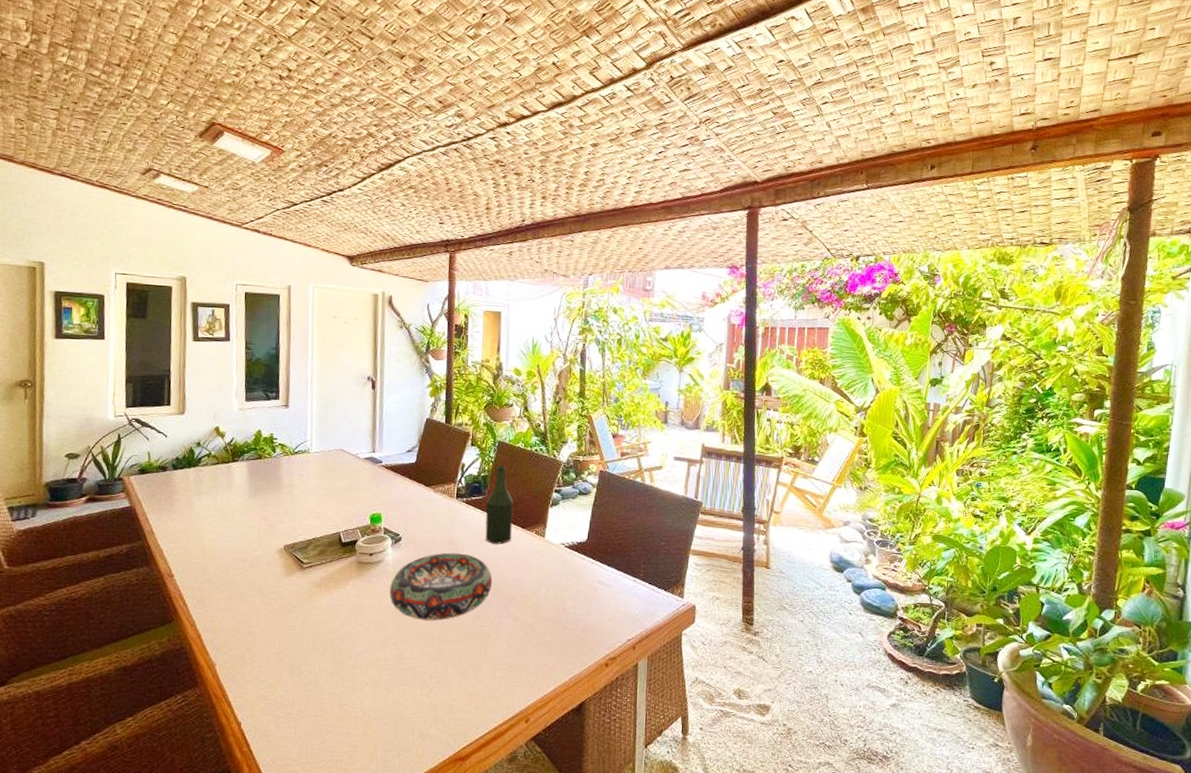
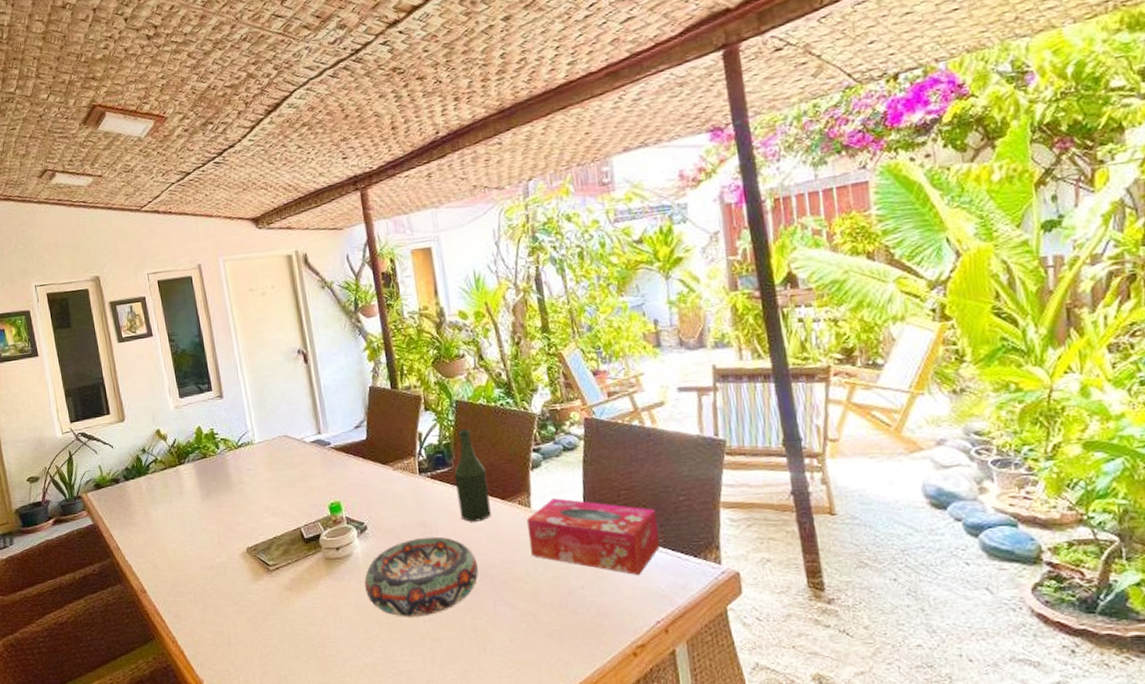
tissue box: none [538,532,642,601] -> present [526,498,660,575]

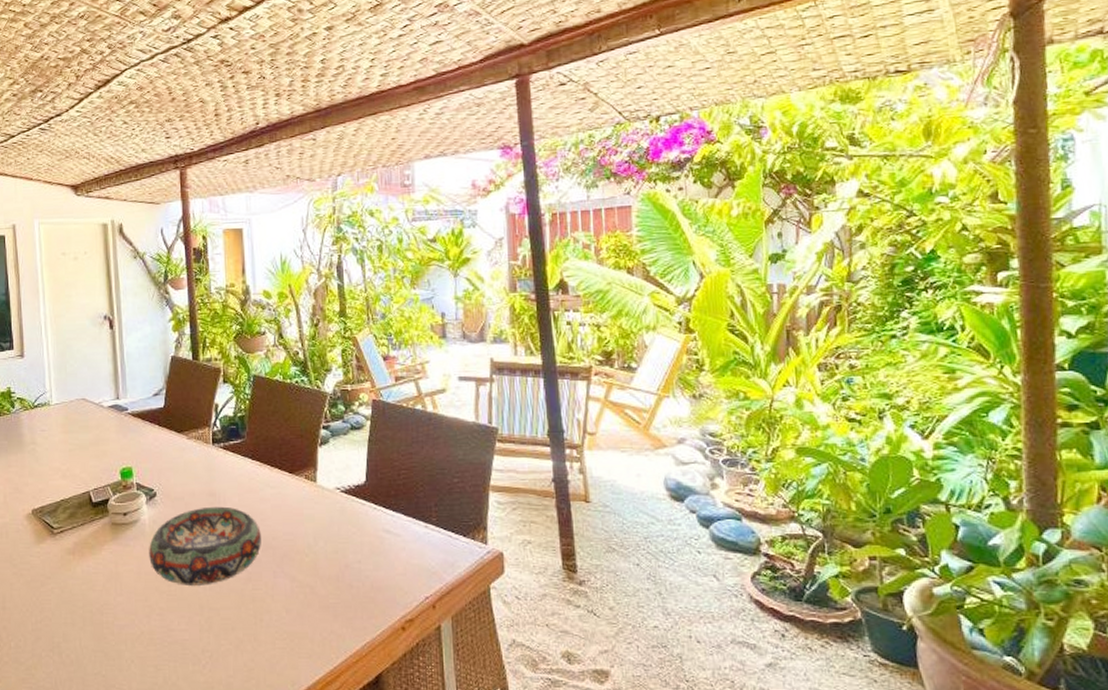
bottle: present [454,429,491,522] -> none [246,404,278,493]
tissue box: present [526,498,660,575] -> none [311,474,433,551]

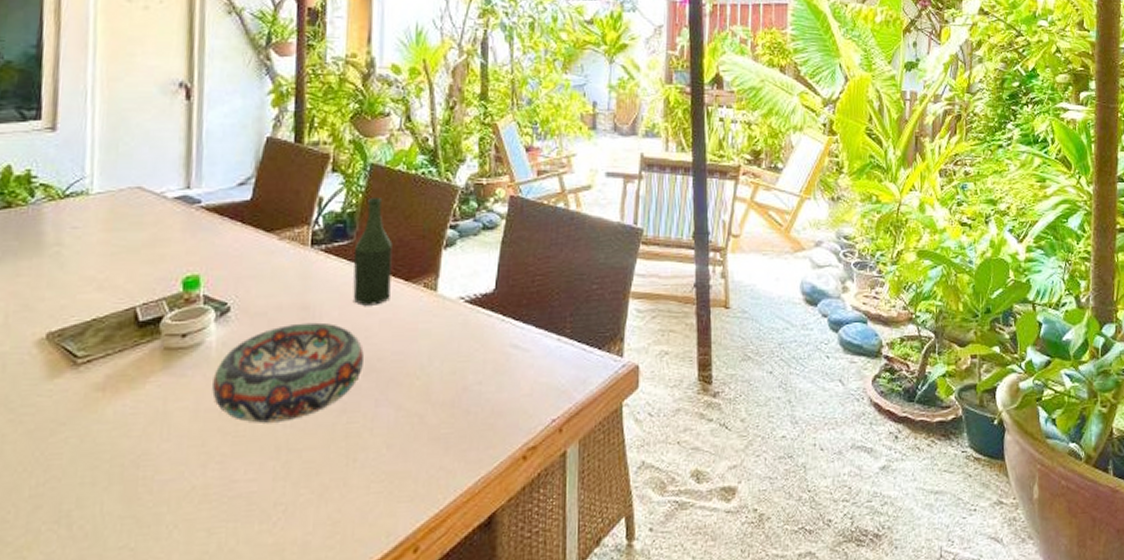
bottle: none [246,404,278,493] -> present [352,198,393,306]

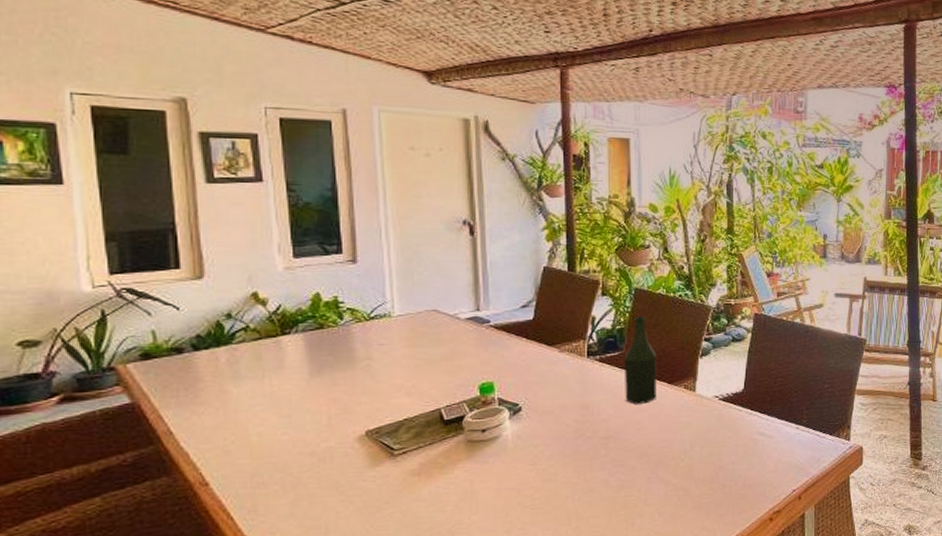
decorative bowl: present [212,322,364,423] -> none [511,418,636,498]

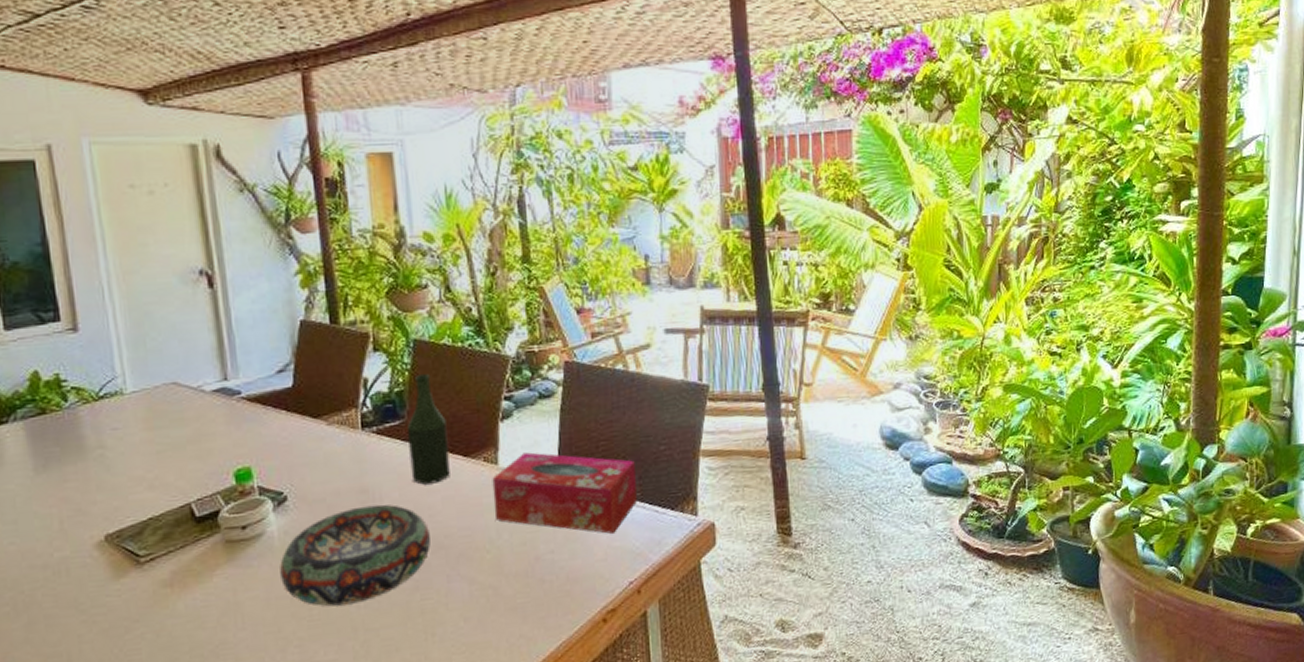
decorative bowl: none [511,418,636,498] -> present [280,504,430,607]
tissue box: none [689,383,804,451] -> present [492,452,637,534]

